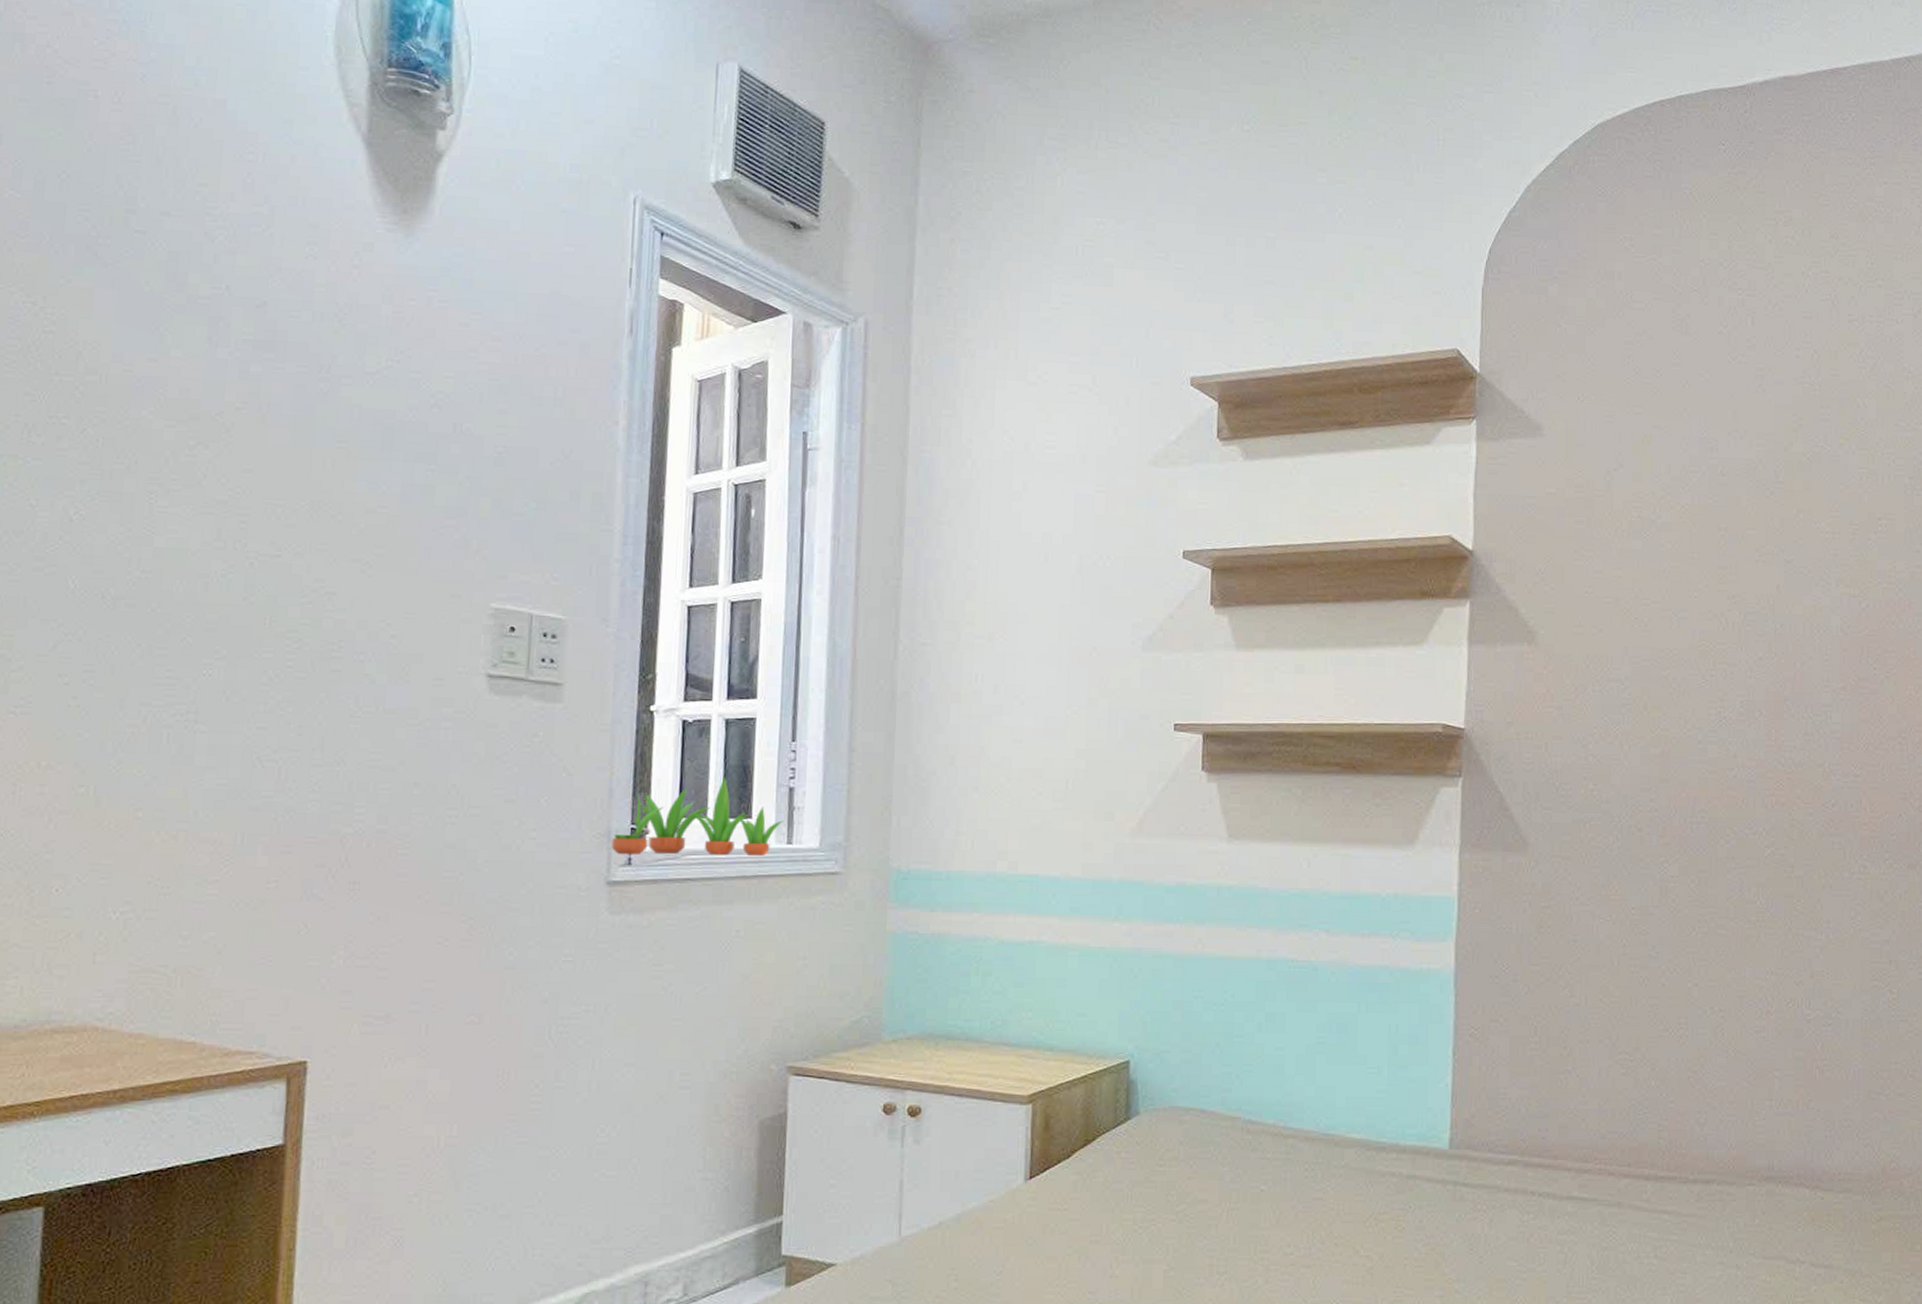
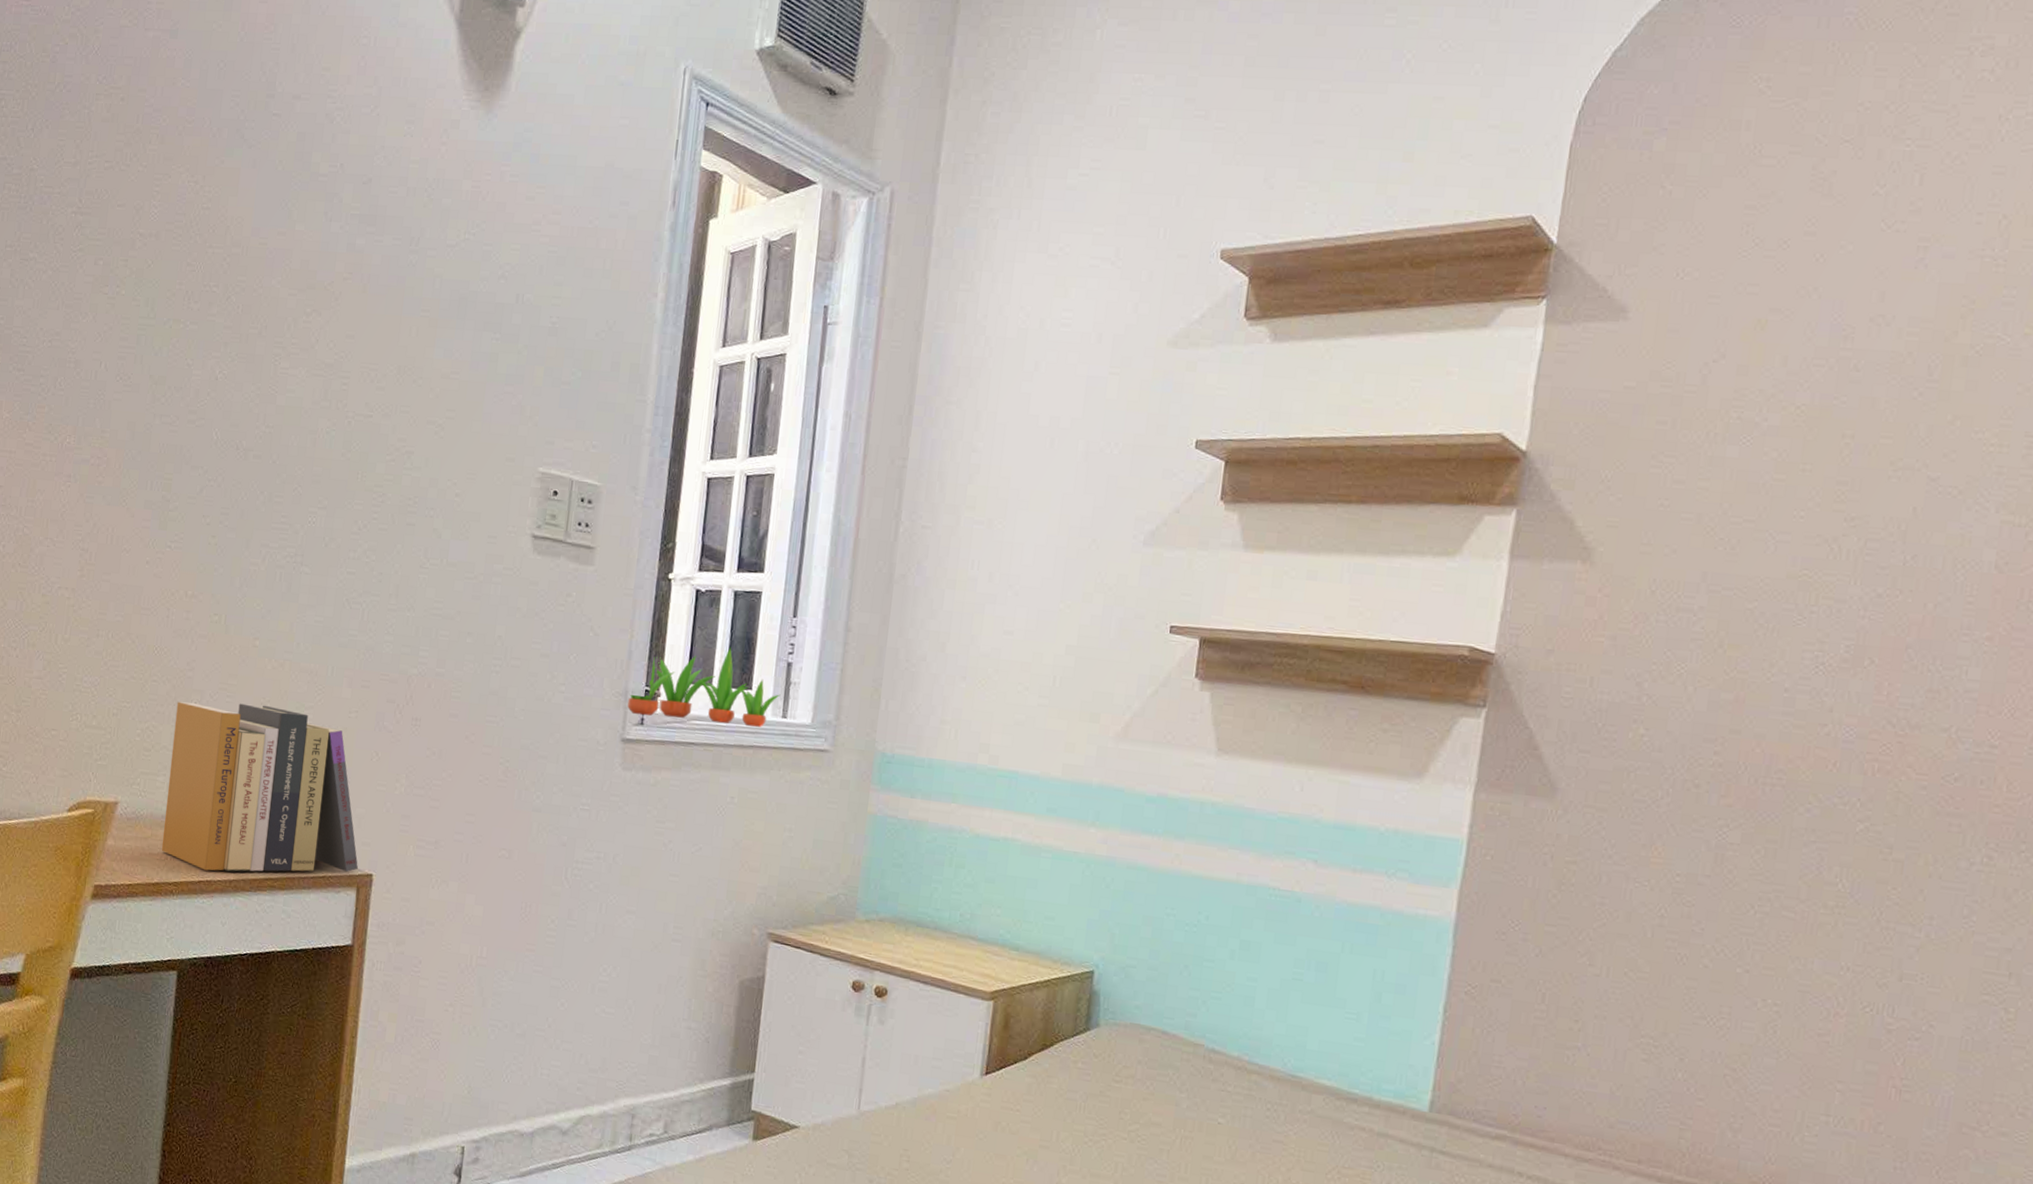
books: none [15,884,287,1083] -> present [161,701,358,872]

